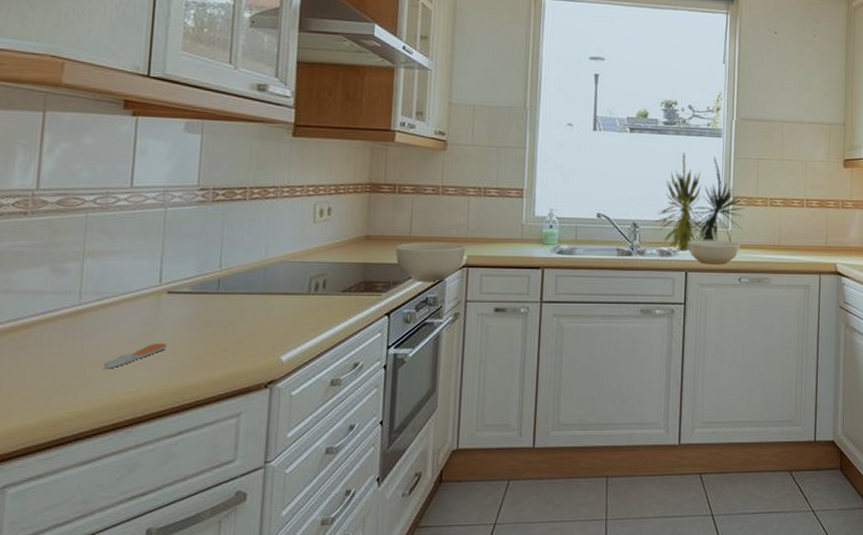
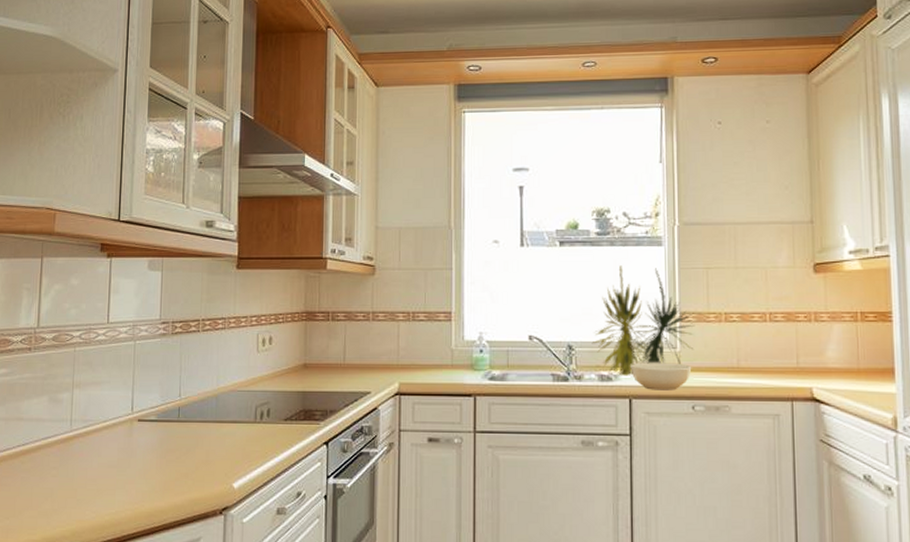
knife: present [103,342,167,369] -> none [89,467,139,491]
bowl: present [395,242,467,282] -> none [331,369,398,411]

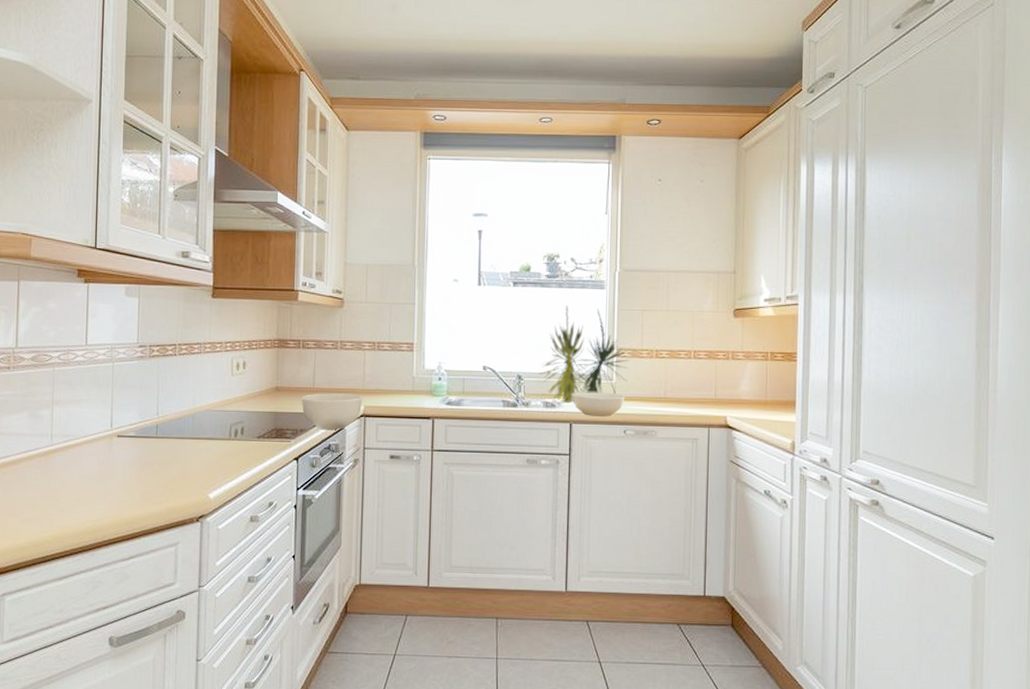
bowl: none [331,369,398,411] -> present [301,393,363,431]

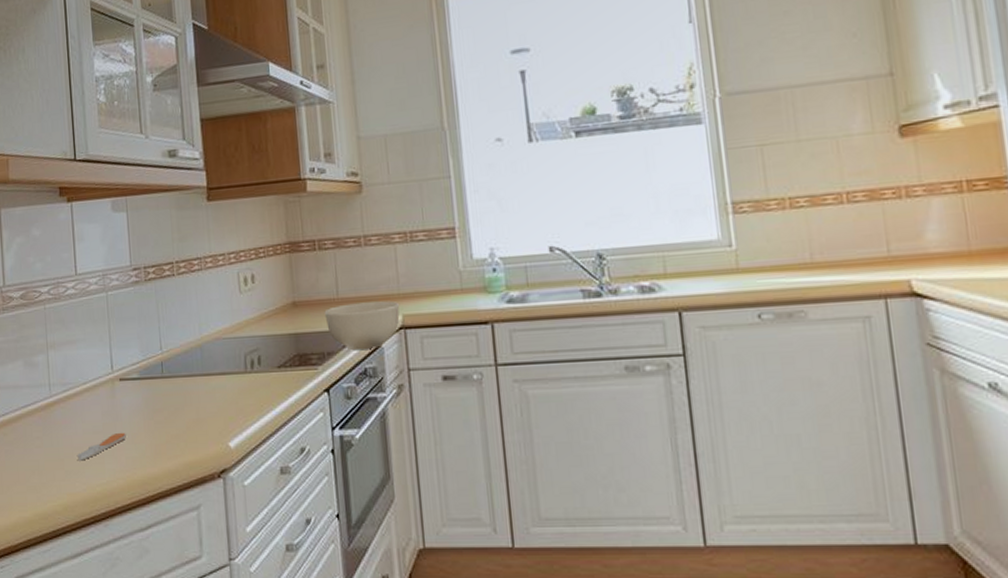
knife: none [71,479,118,501] -> present [76,432,126,461]
plant: present [539,305,630,404] -> none [626,151,753,286]
bowl: present [572,392,625,417] -> none [676,263,754,300]

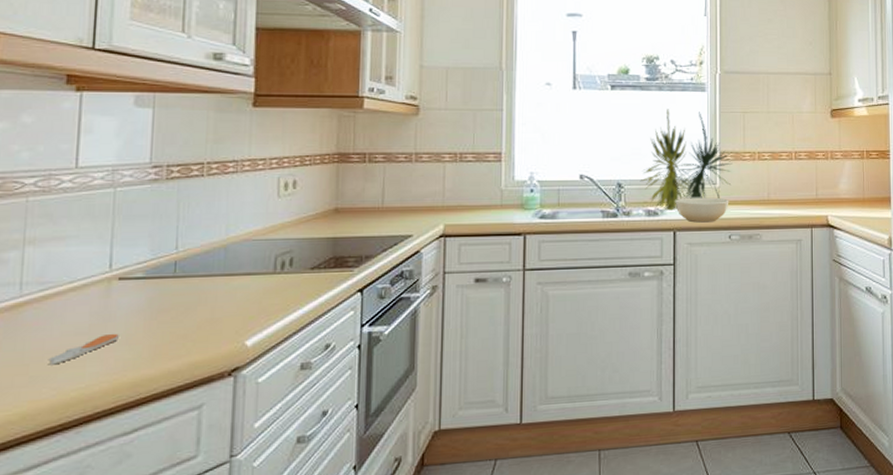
bowl: present [324,300,400,351] -> none [367,212,443,255]
plant: none [626,151,753,286] -> present [640,109,733,211]
bowl: none [676,263,754,300] -> present [675,197,729,223]

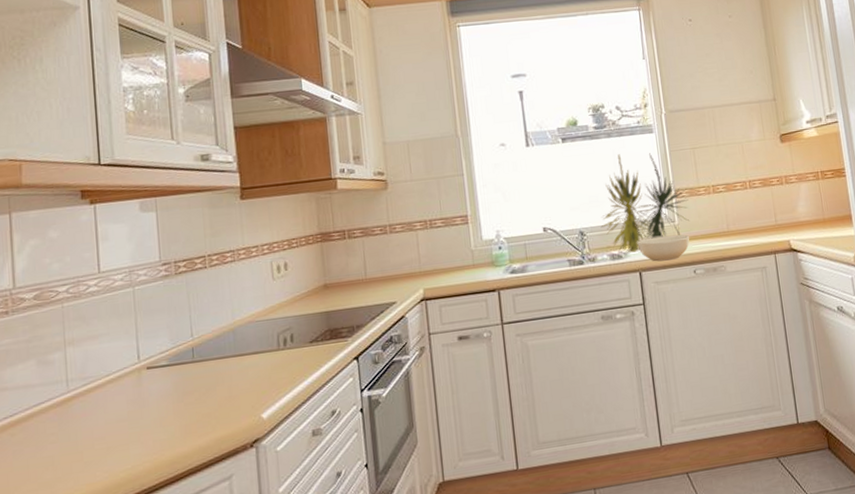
knife: present [48,333,119,365] -> none [97,417,154,451]

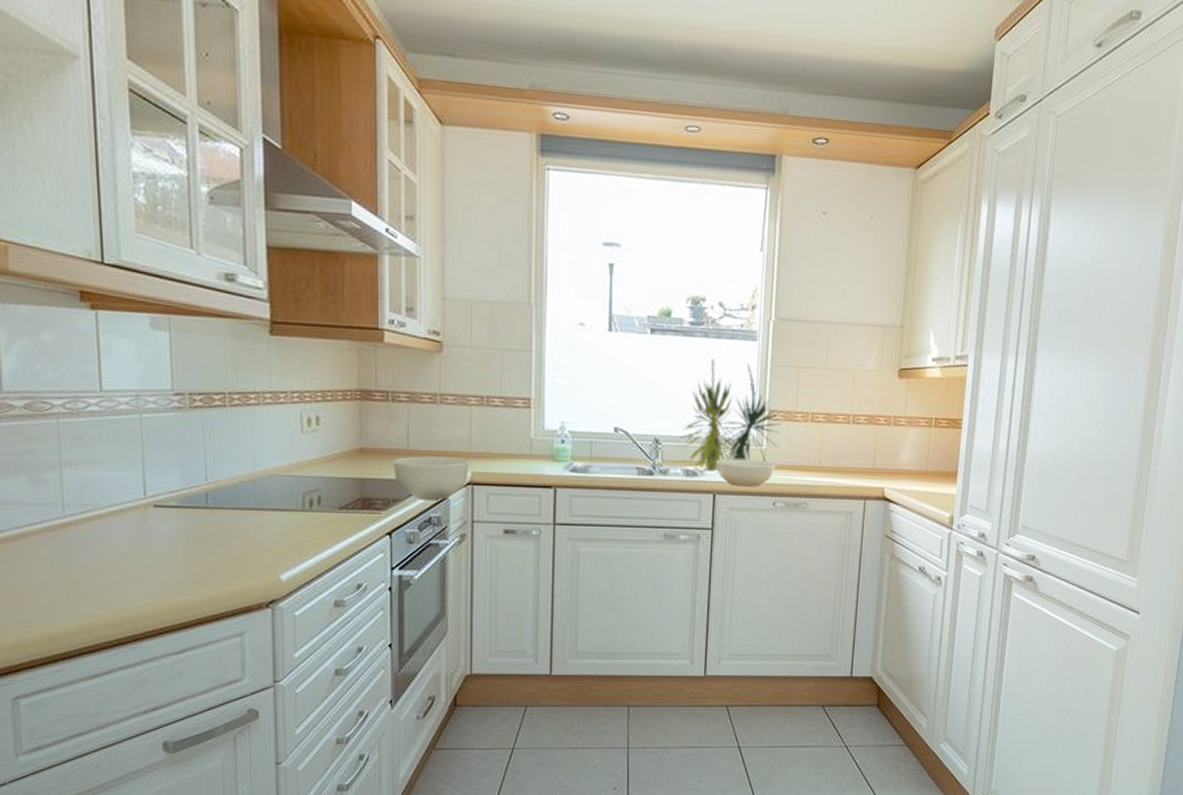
bowl: none [353,278,422,322] -> present [392,456,470,501]

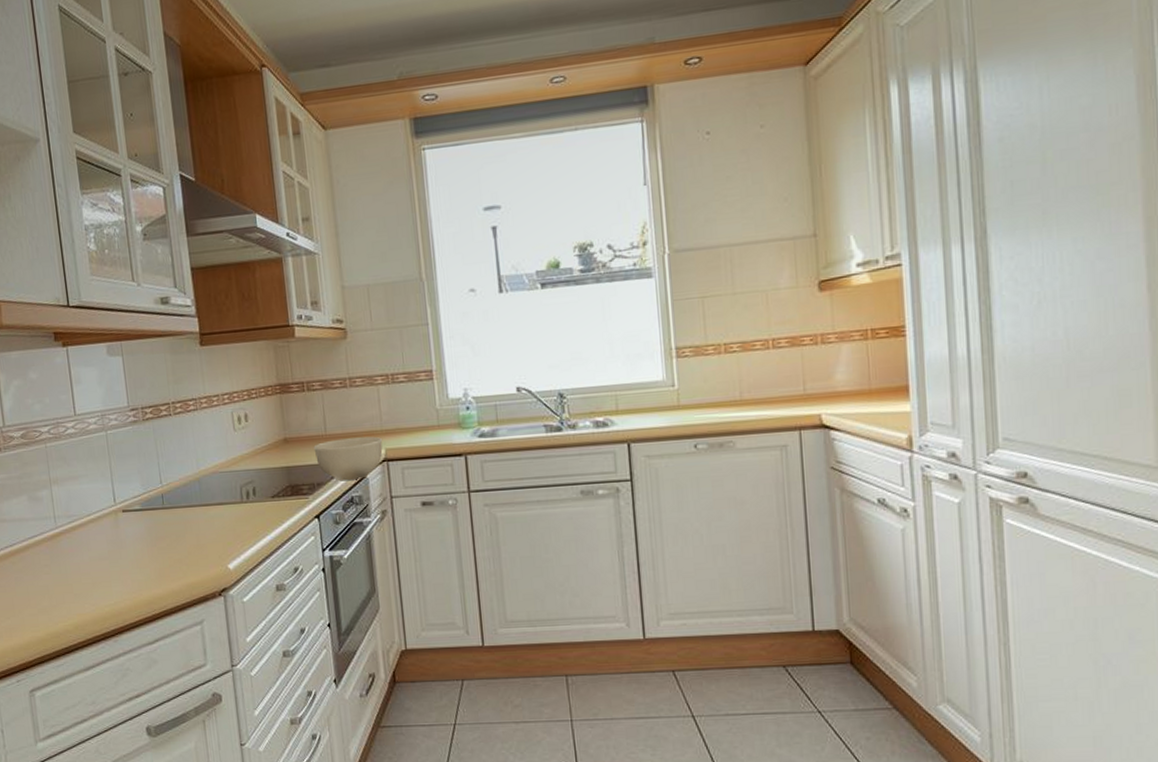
plant: present [679,359,783,472] -> none [583,302,693,421]
bowl: present [716,459,776,487] -> none [626,401,692,433]

